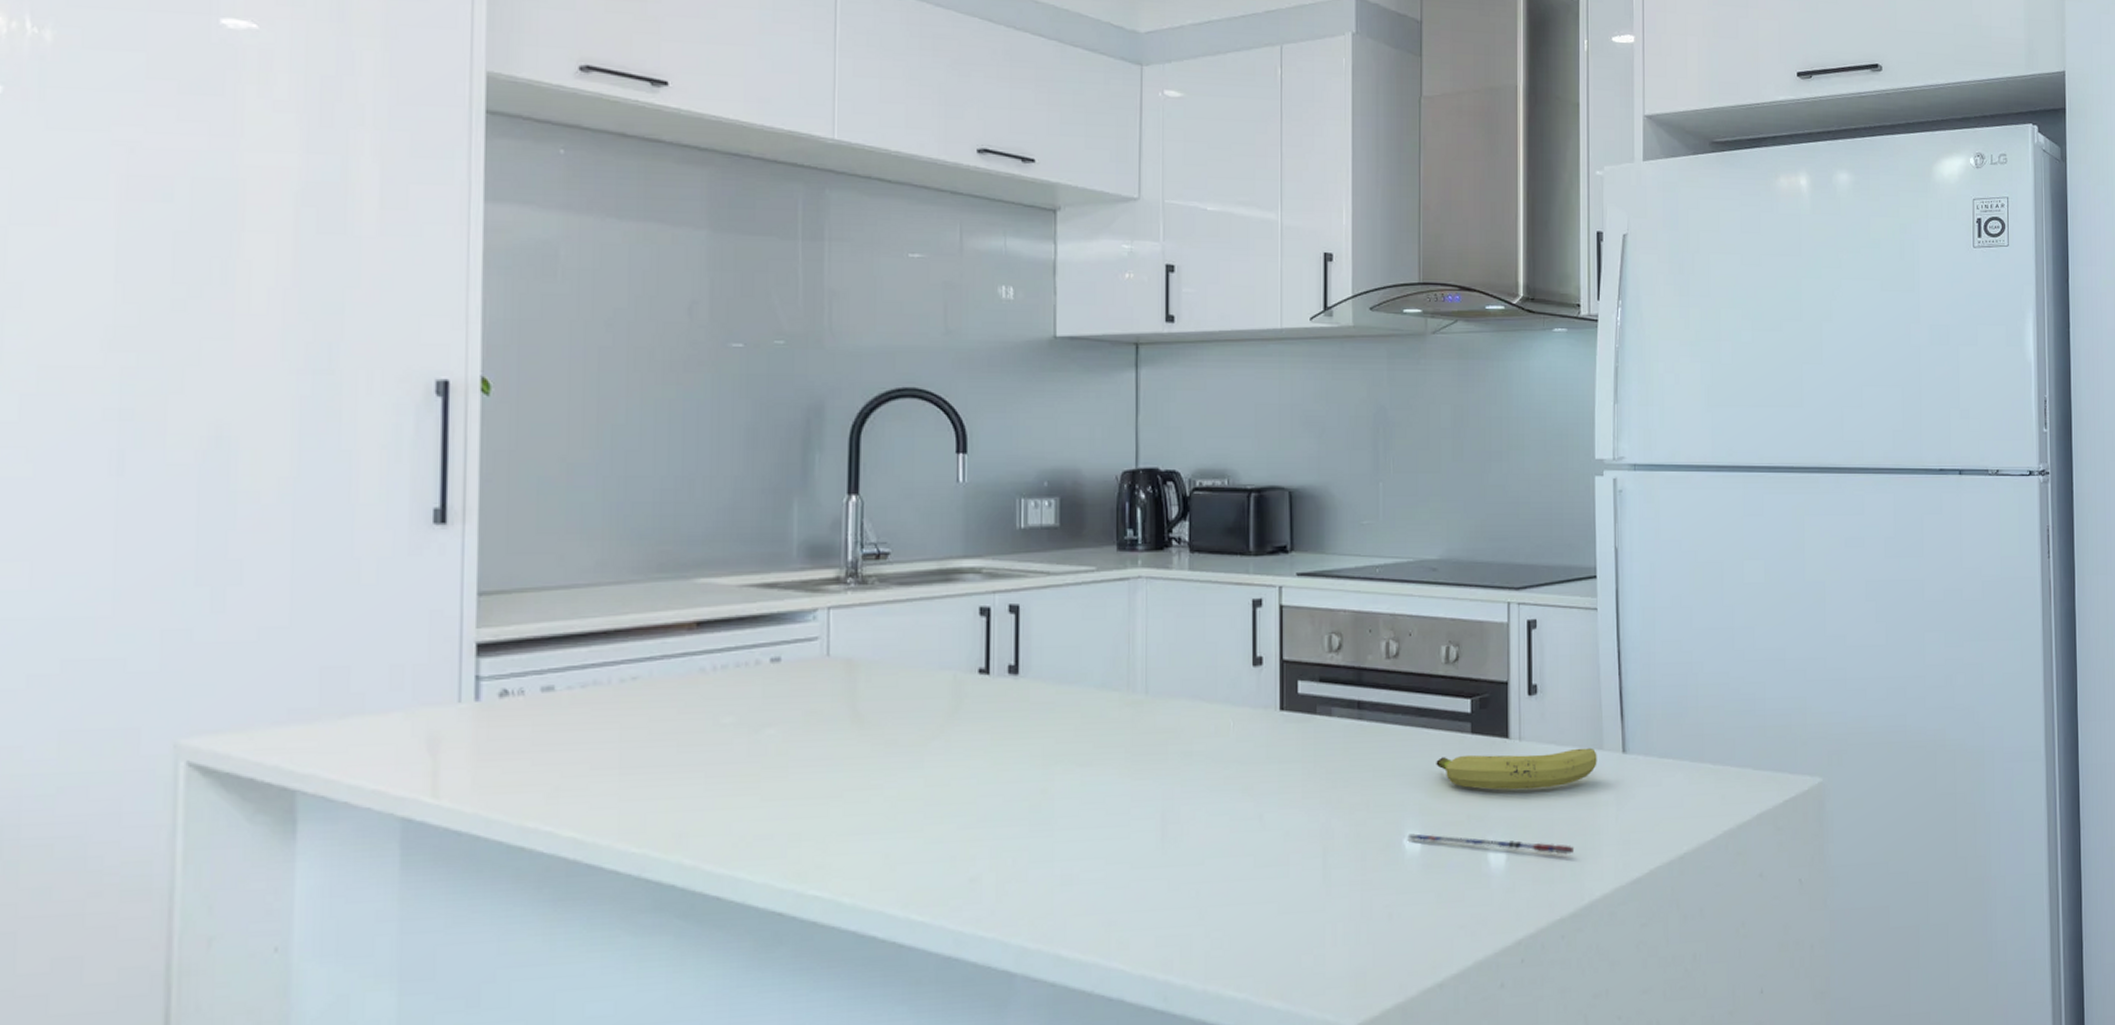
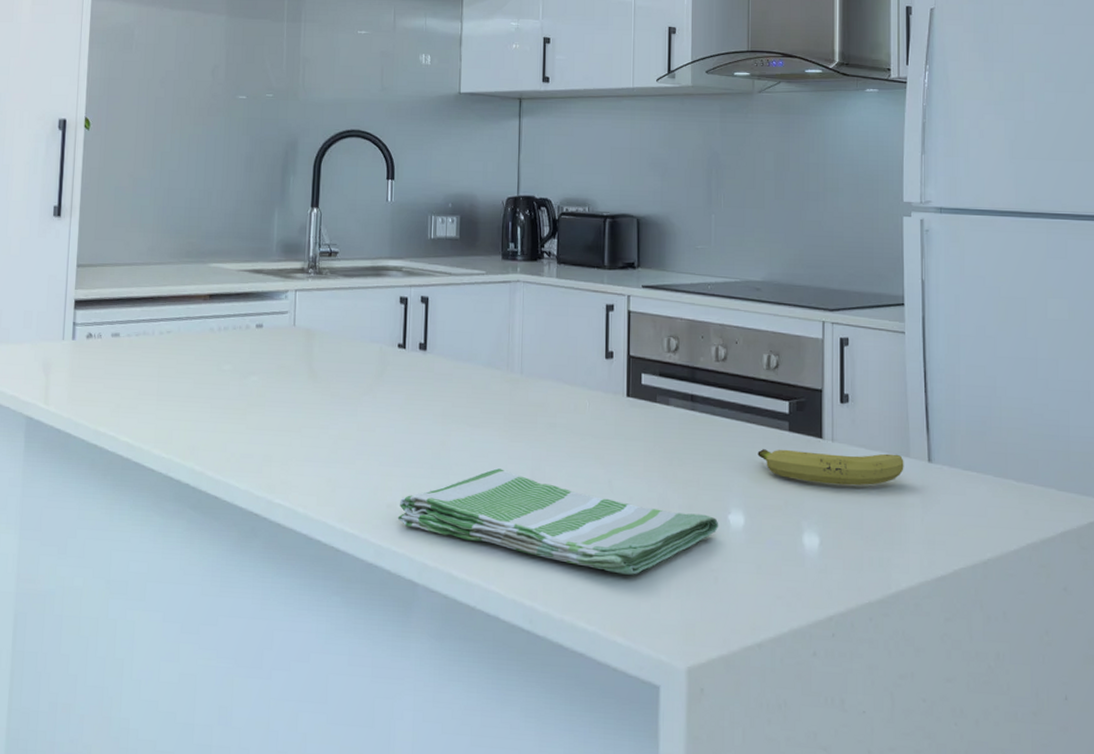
dish towel: none [984,814,1393,926] -> present [397,467,719,575]
pen: present [1407,833,1575,855] -> none [732,511,882,547]

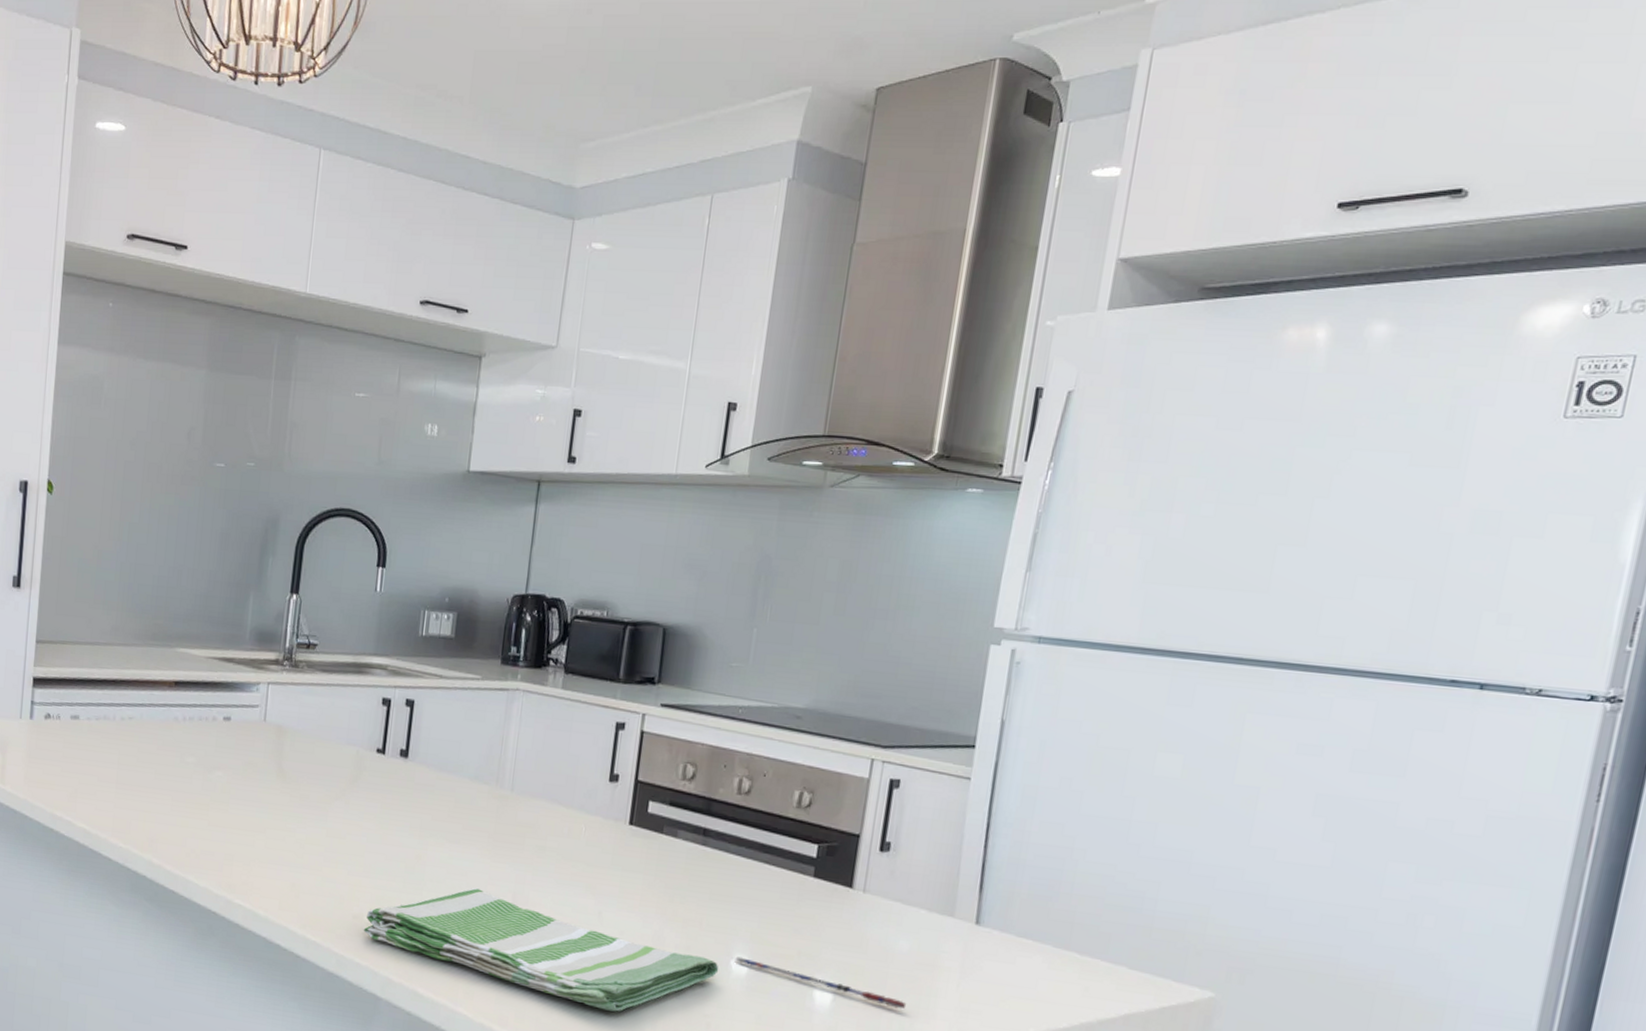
pen: none [732,511,882,547] -> present [735,956,907,1009]
fruit: present [757,449,904,486] -> none [773,893,947,944]

